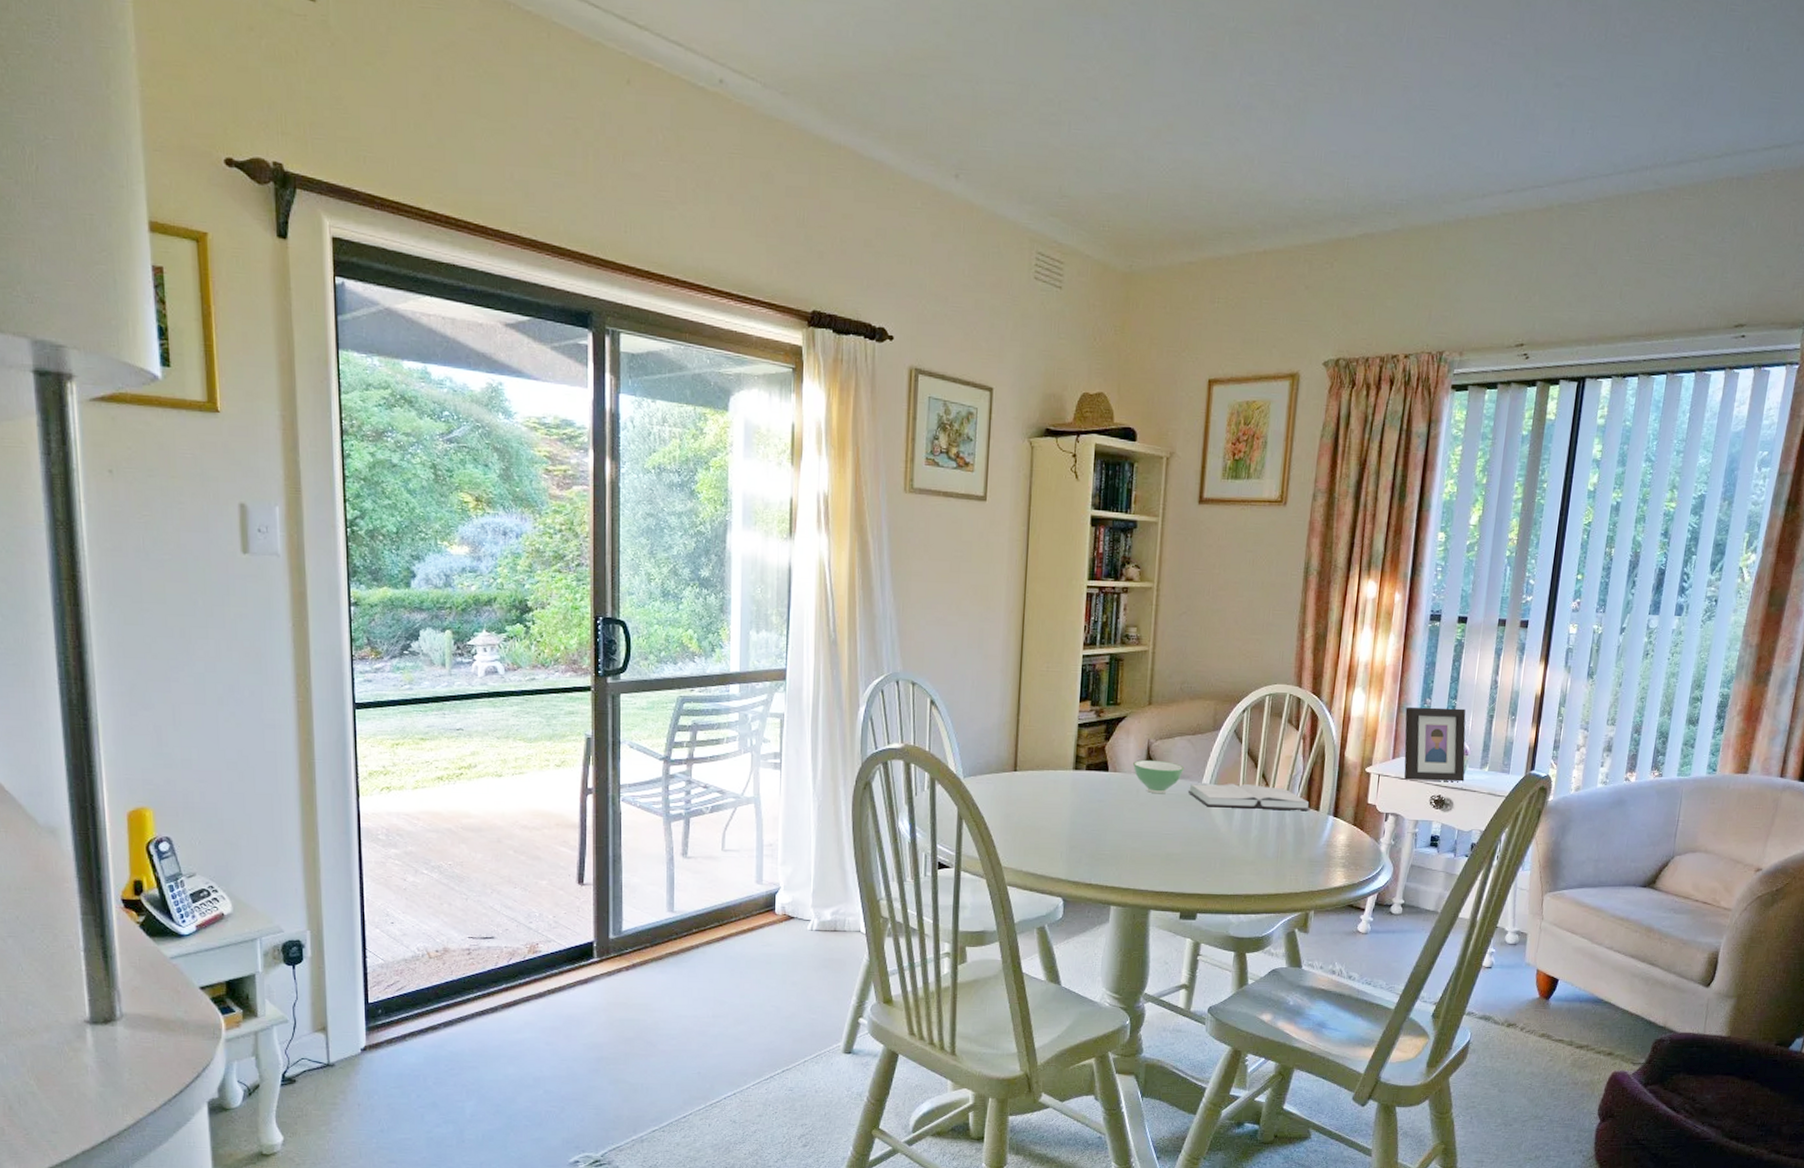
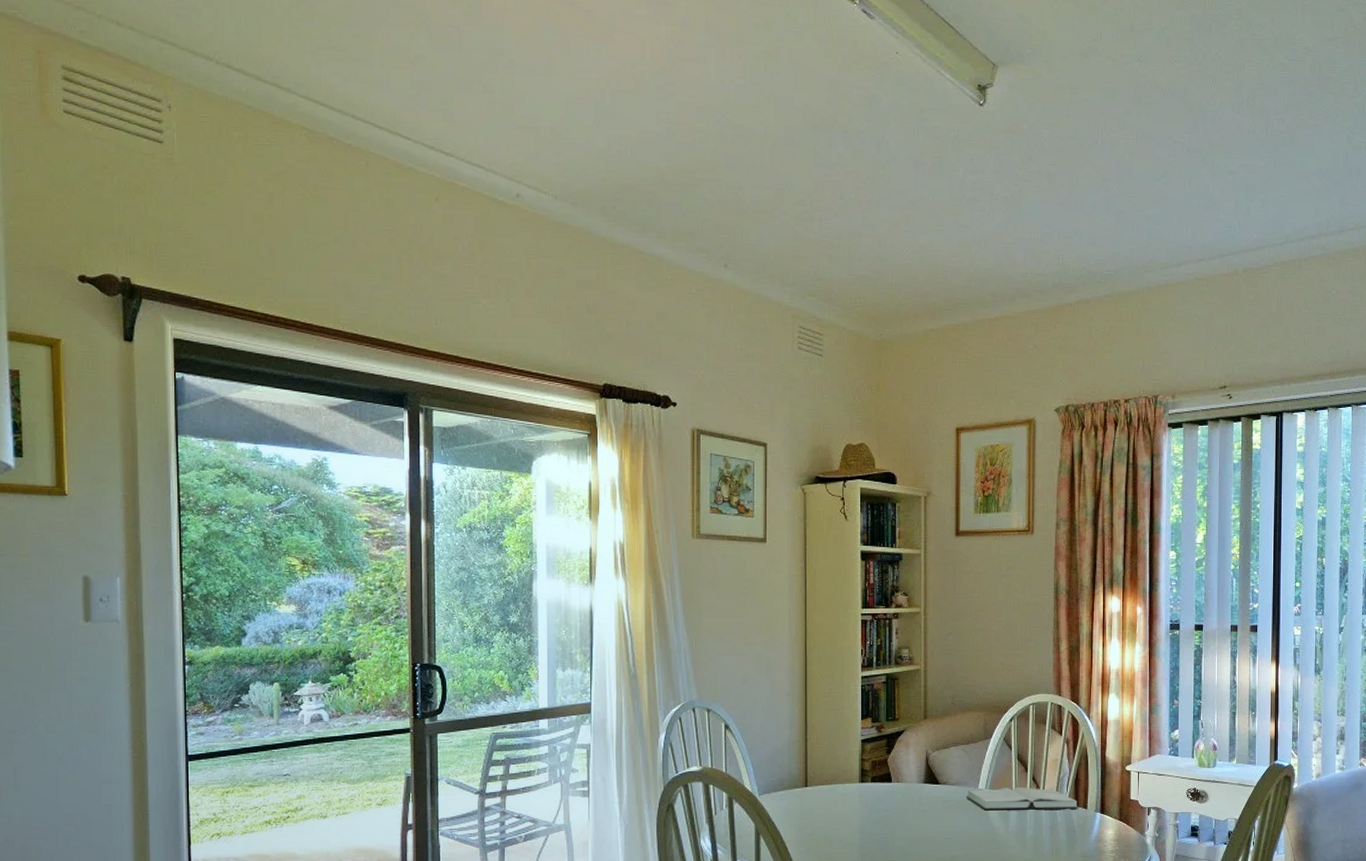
bowl: present [1133,759,1184,794] -> none [914,769,961,801]
picture frame: present [1404,706,1466,782] -> none [1156,707,1216,775]

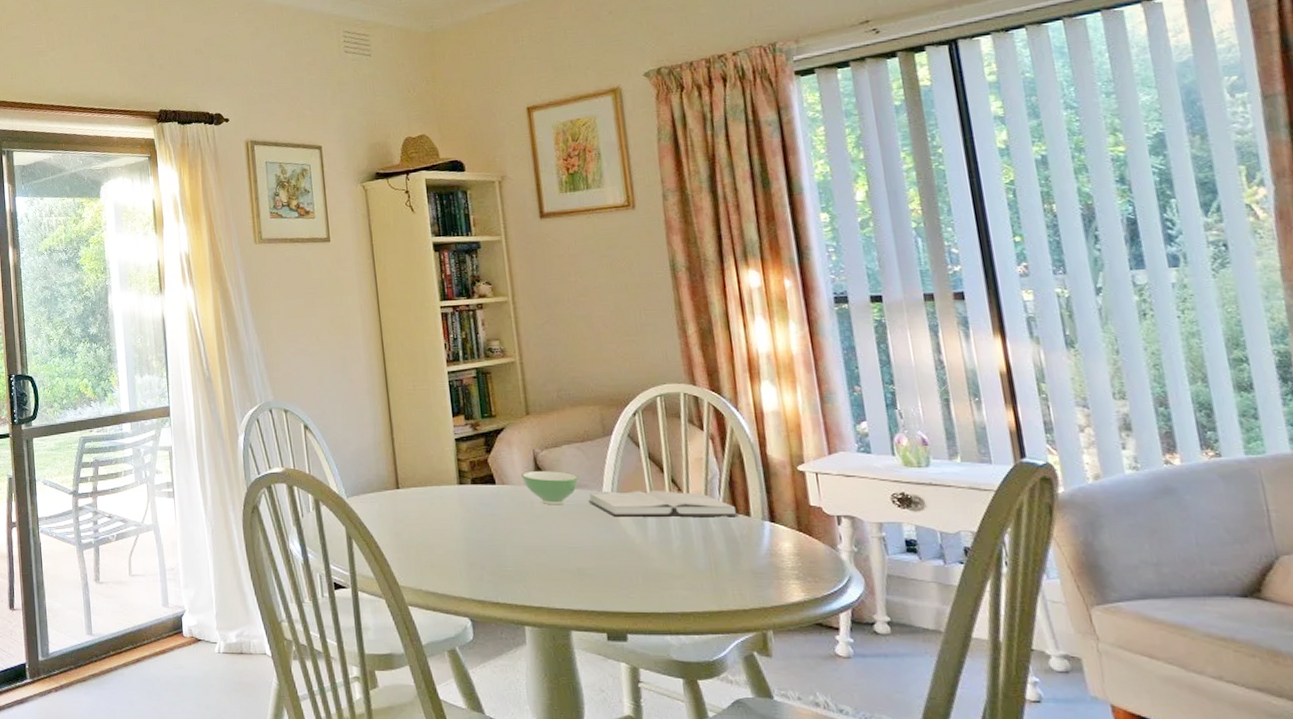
bowl: none [914,769,961,801] -> present [521,470,579,506]

